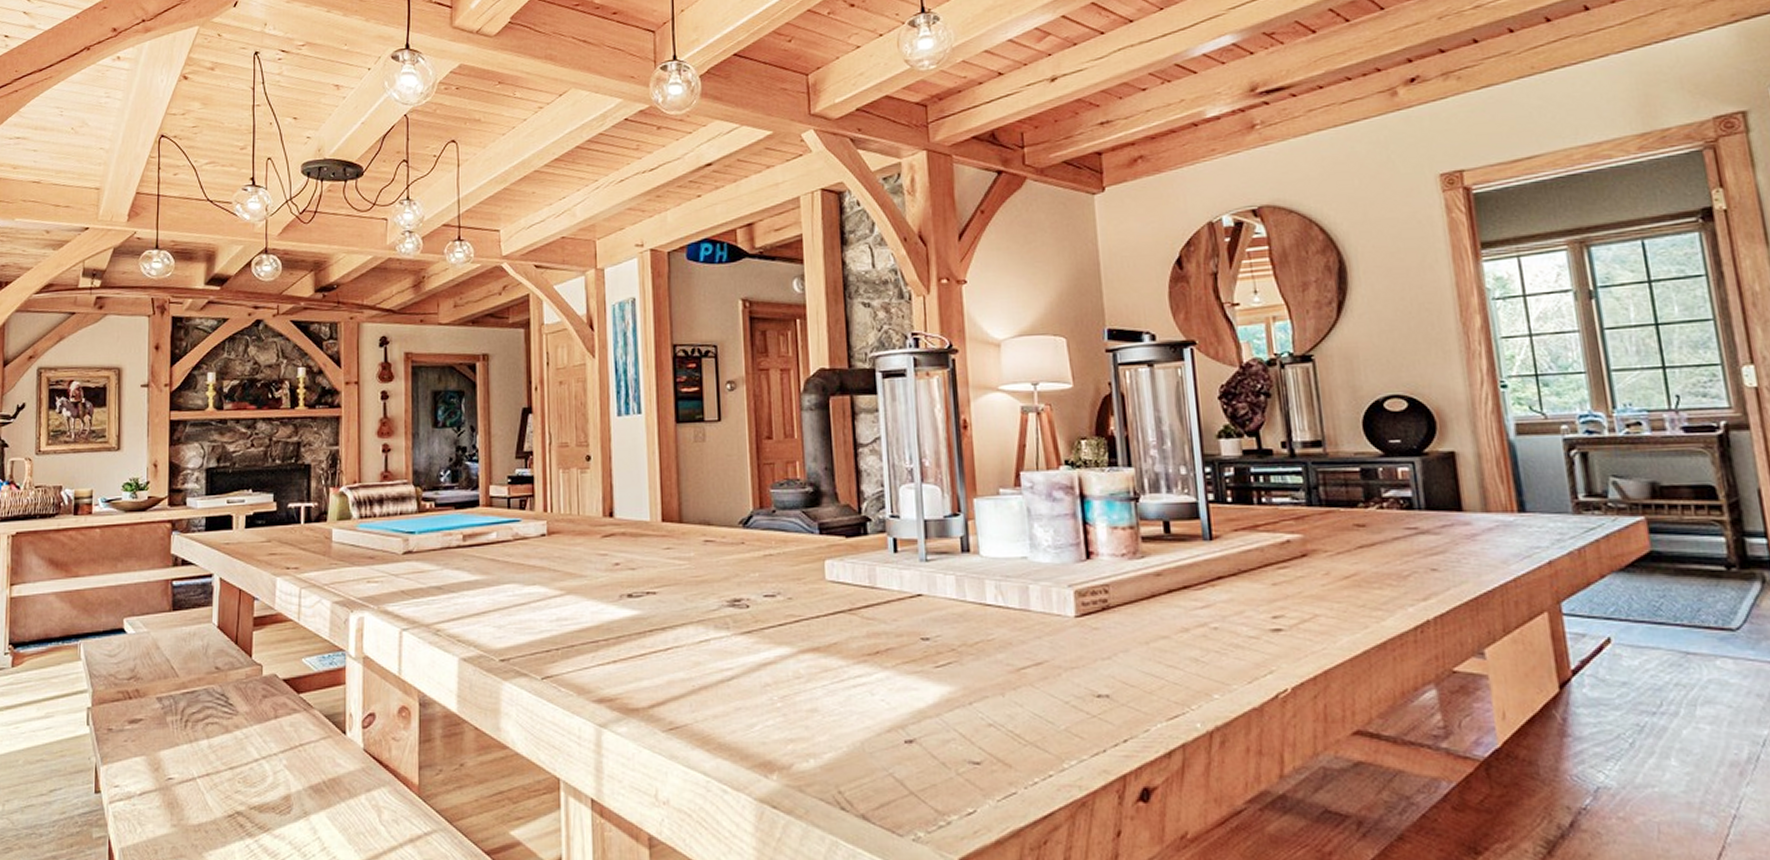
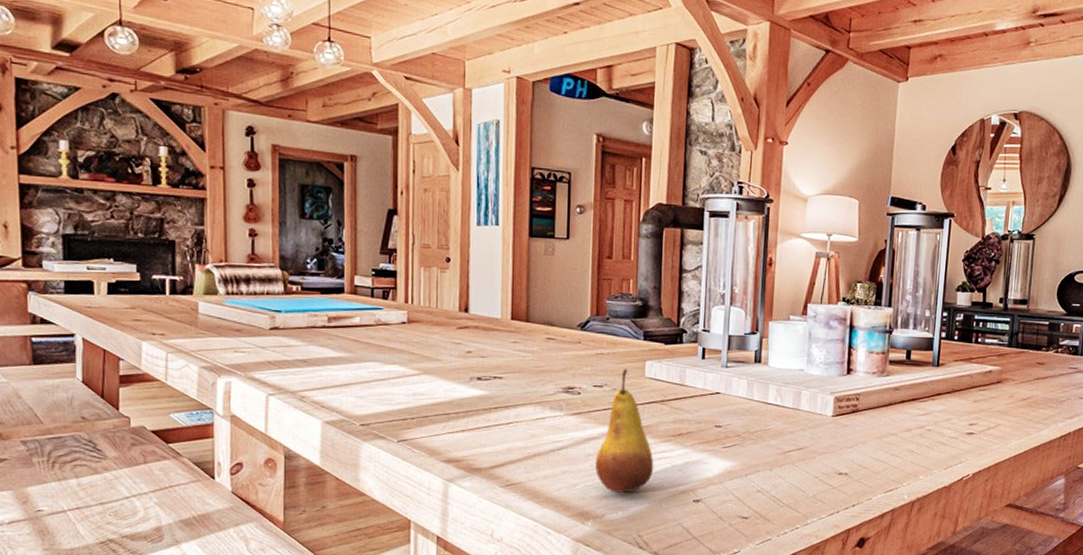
fruit: none [774,571,849,734] -> present [594,368,654,493]

